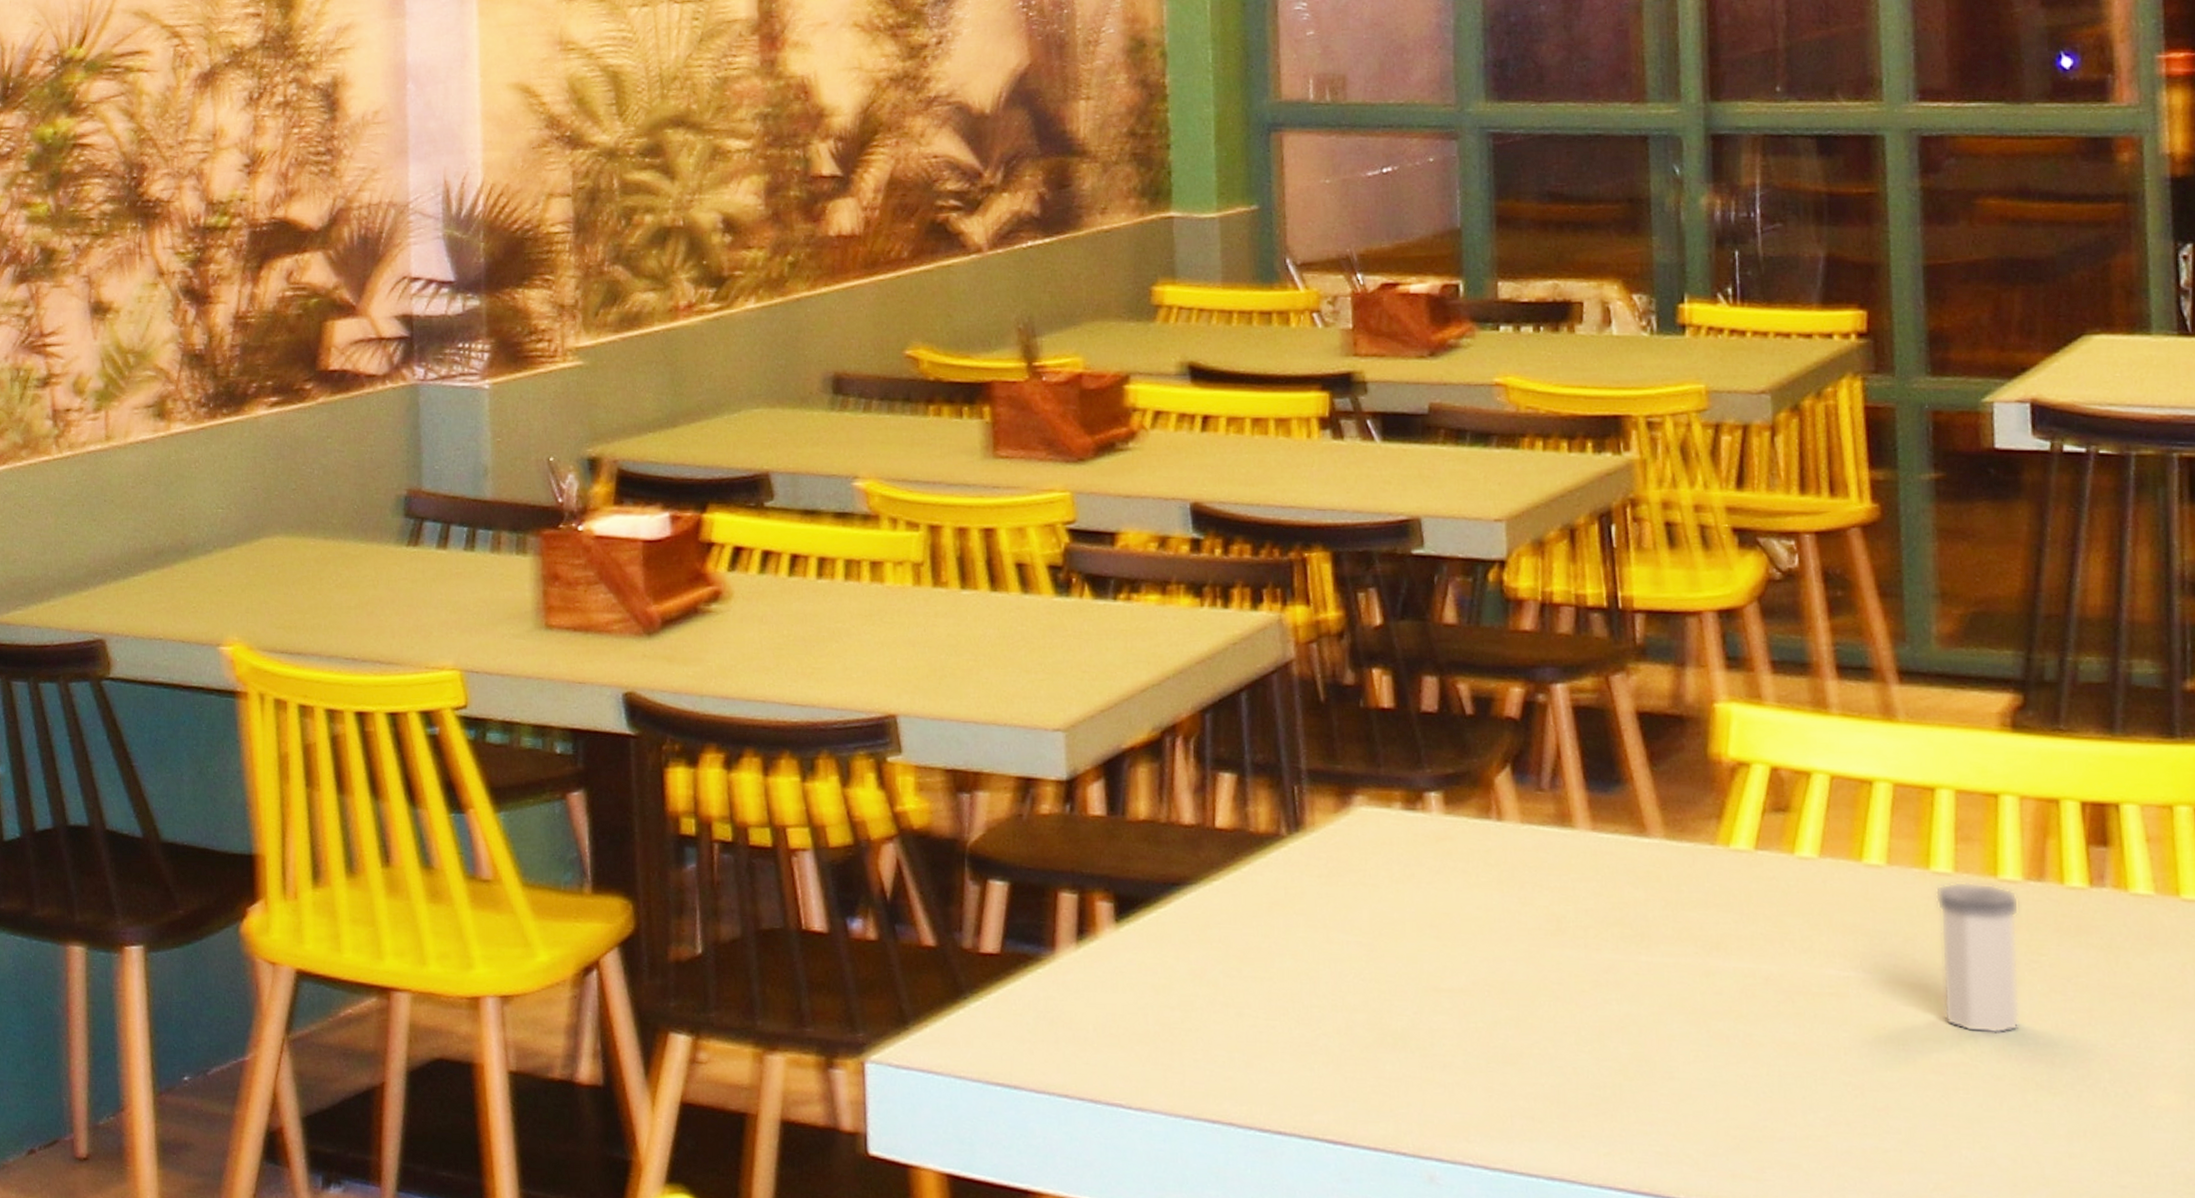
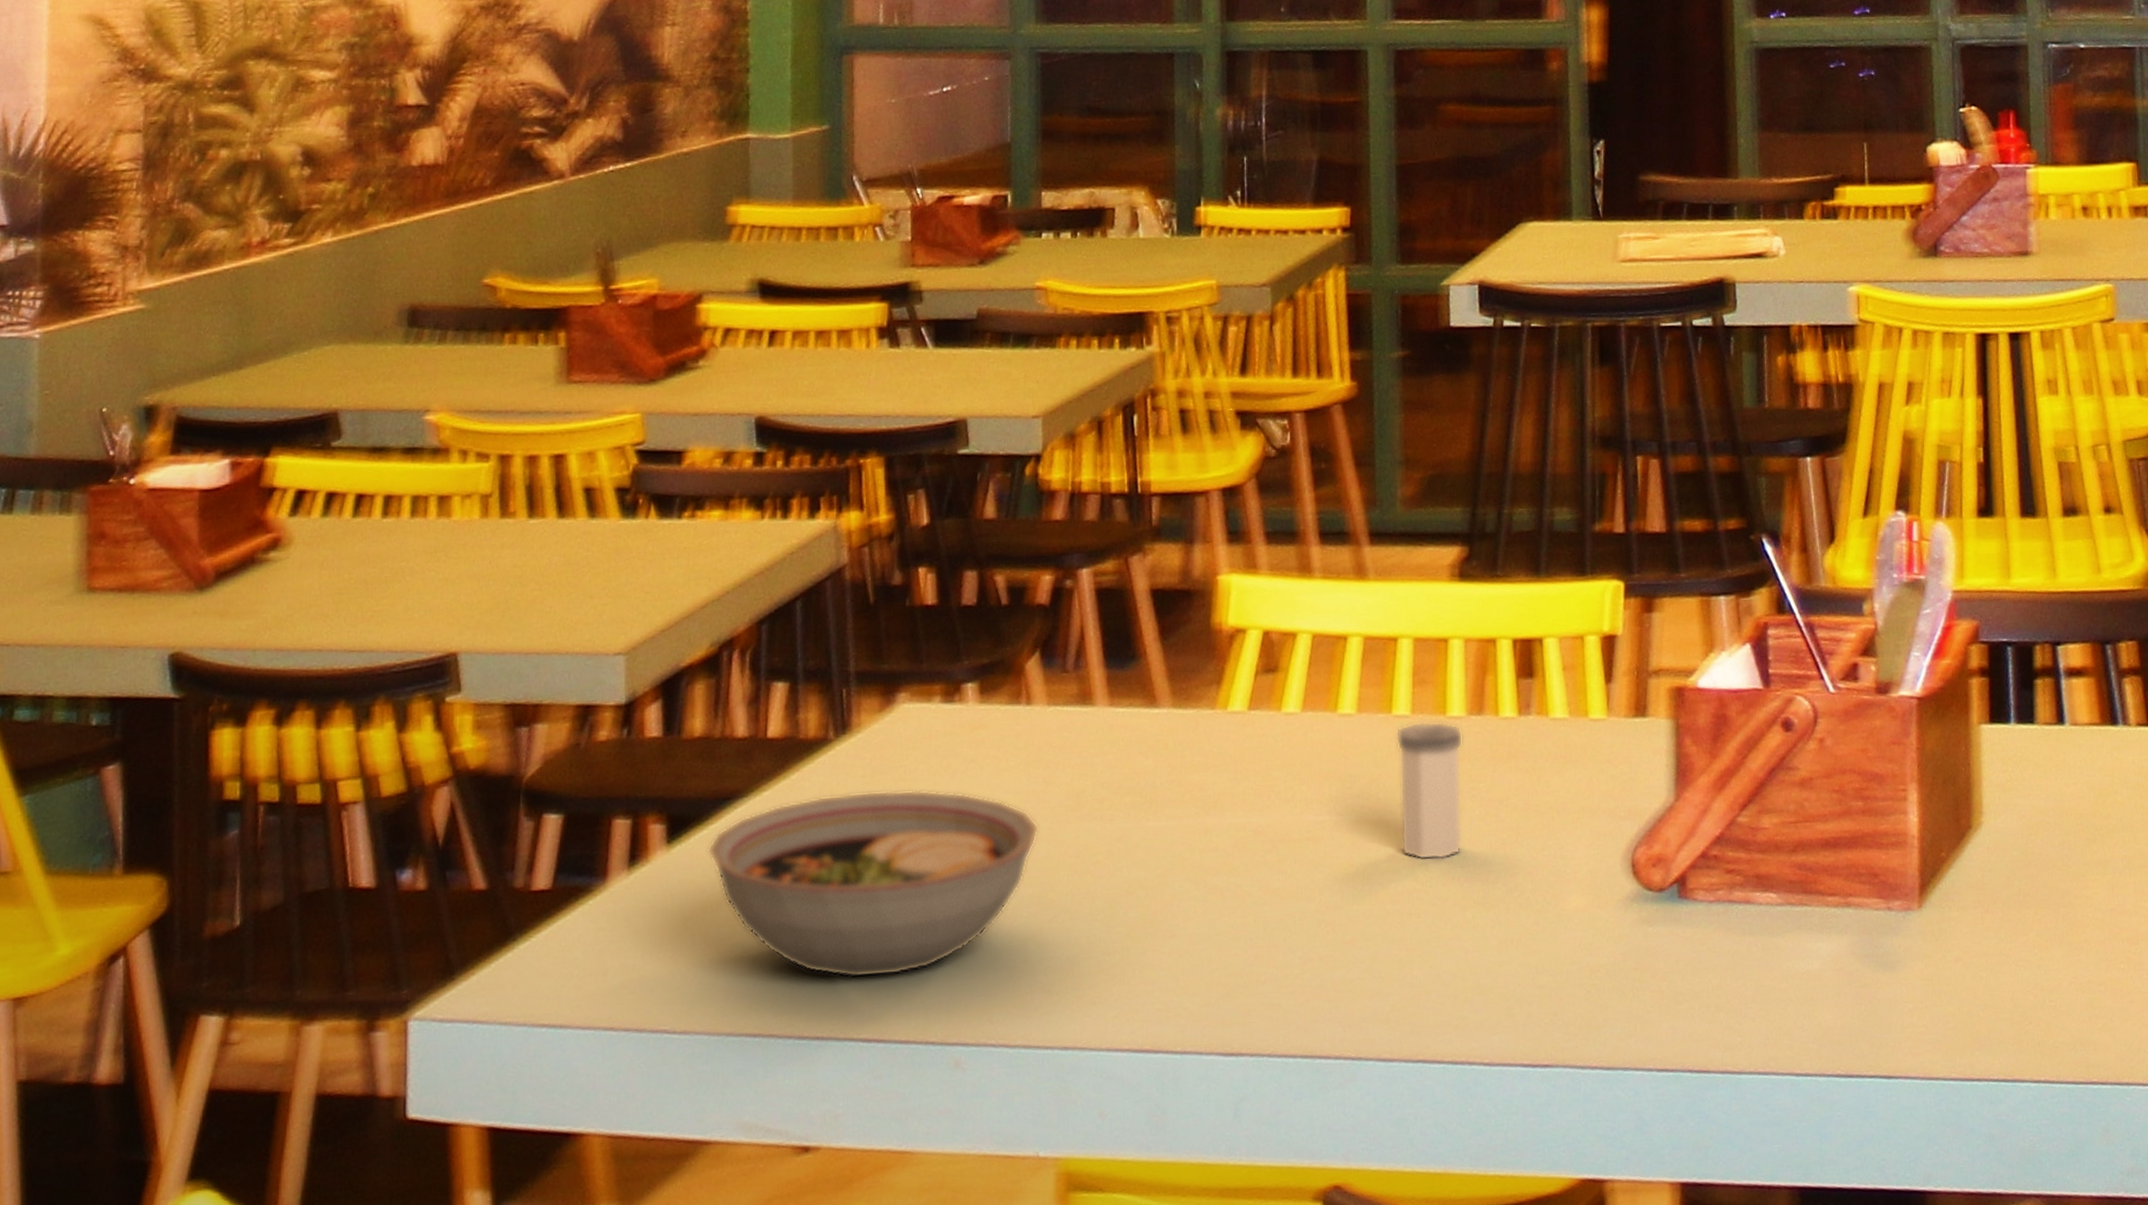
bowl: none [1158,891,1516,1081] -> present [708,789,1039,979]

